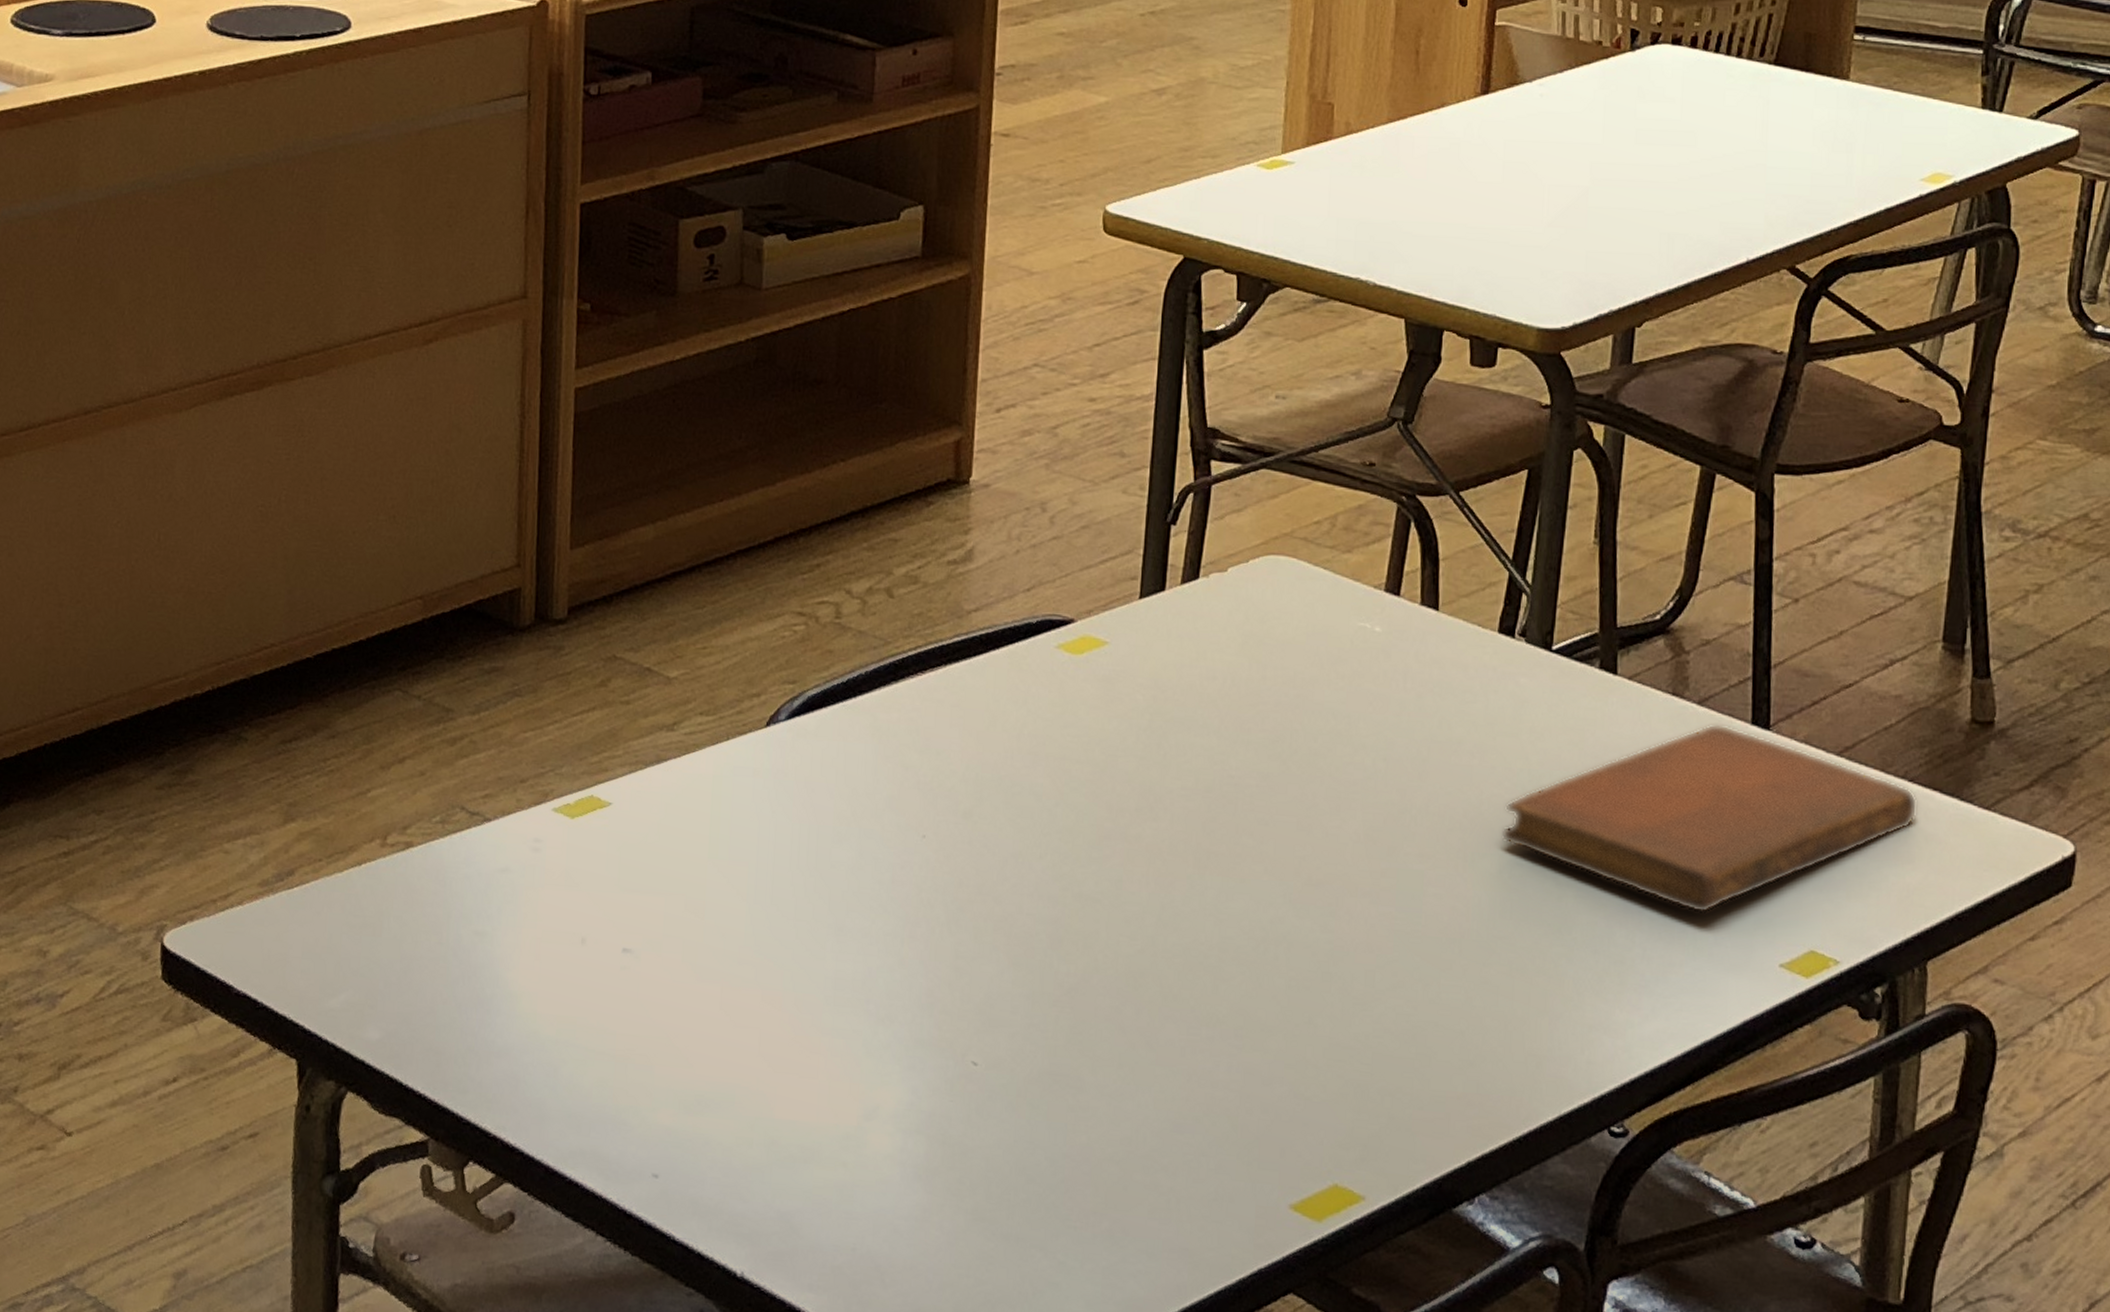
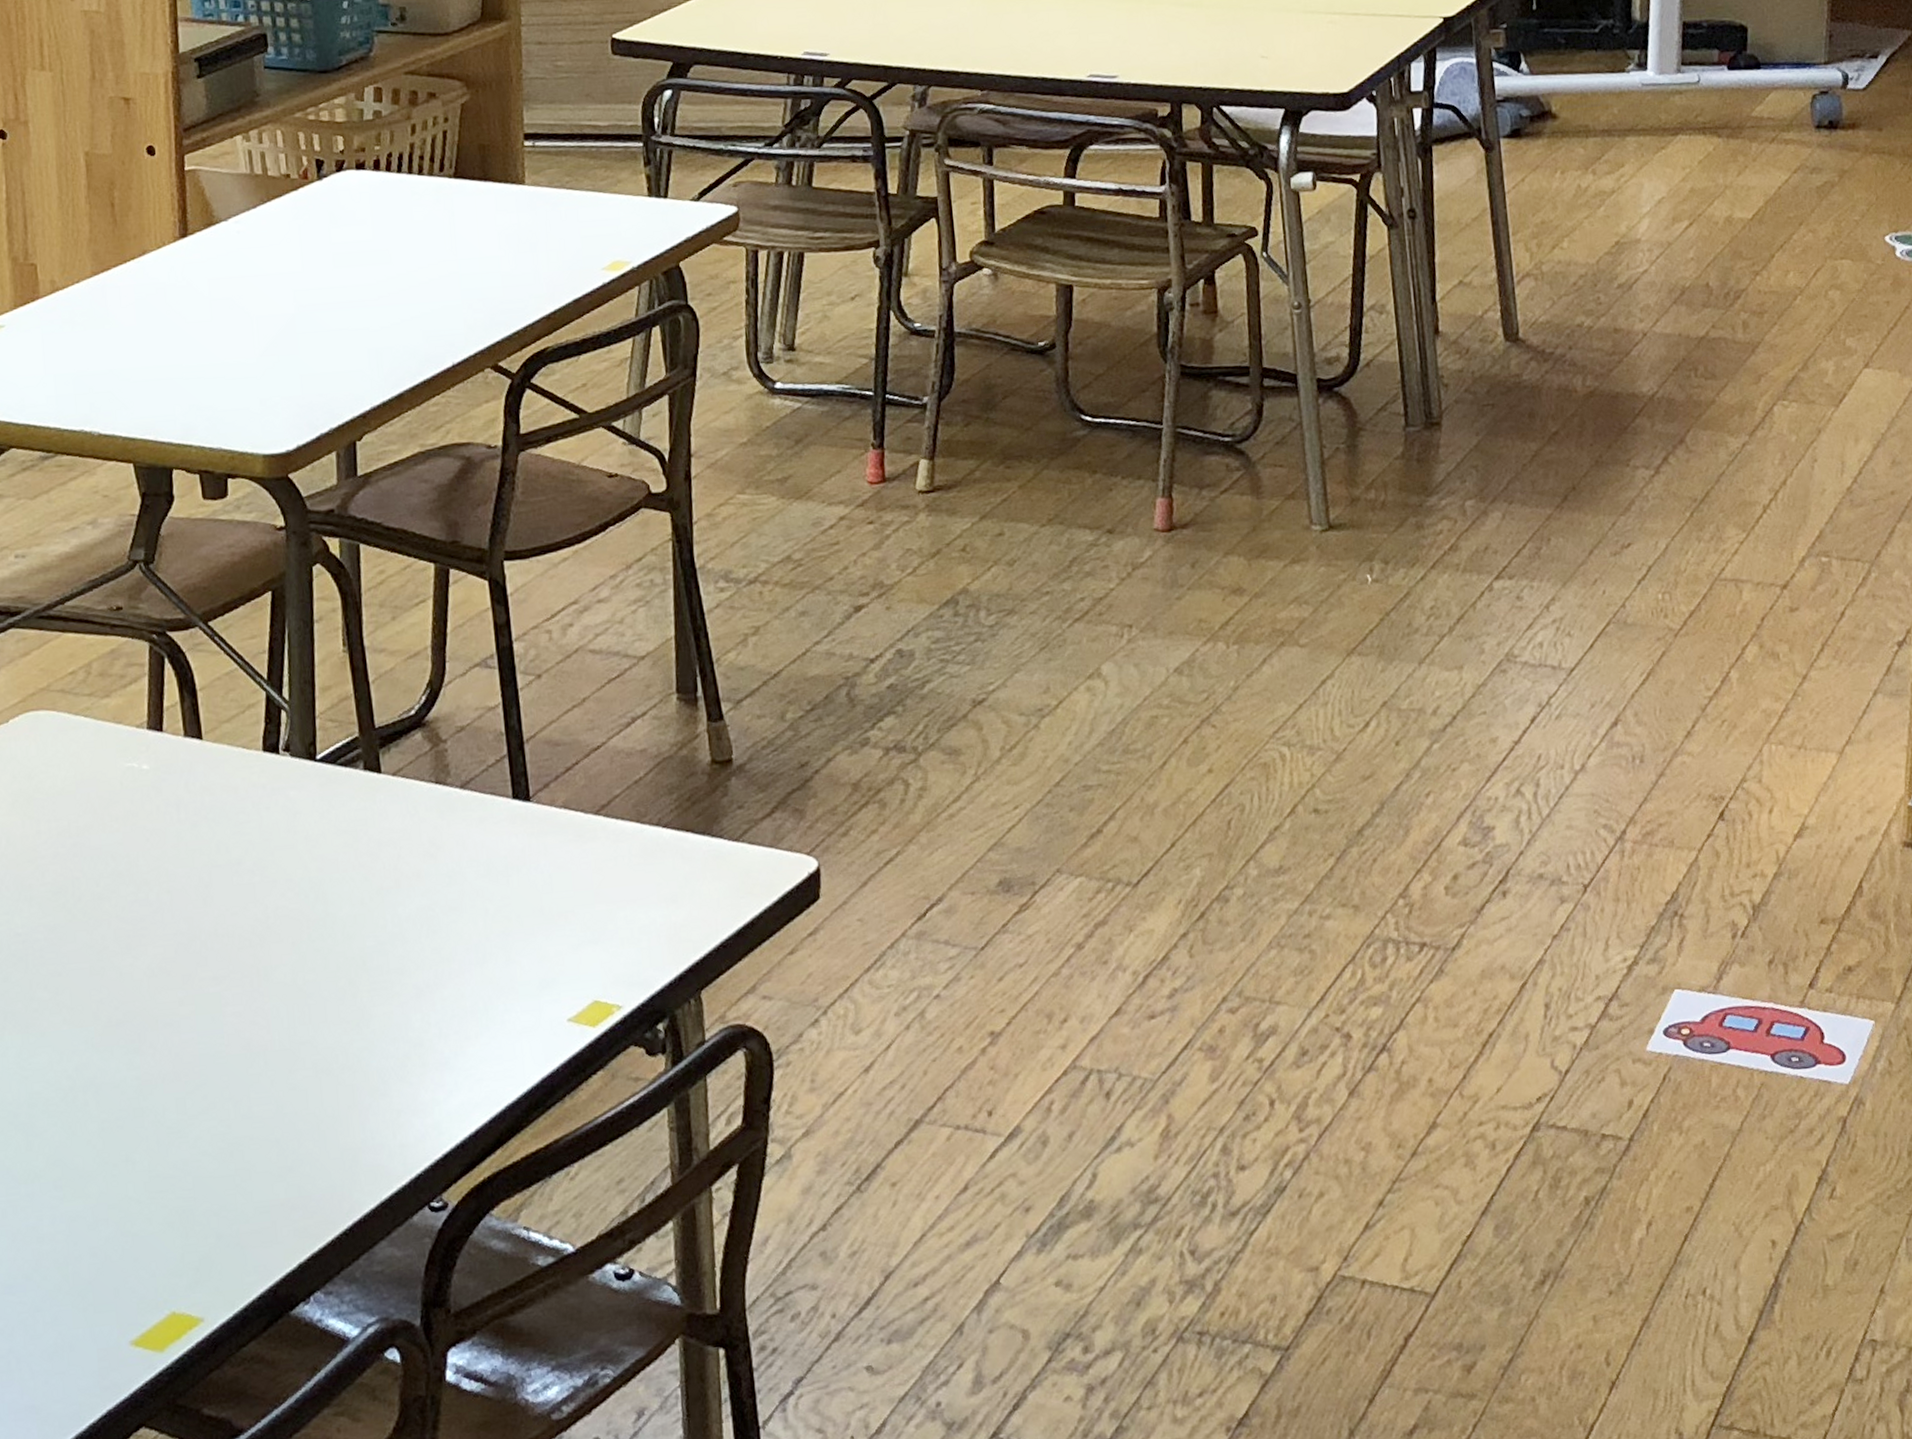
notebook: present [1501,724,1918,914] -> none [290,803,675,985]

